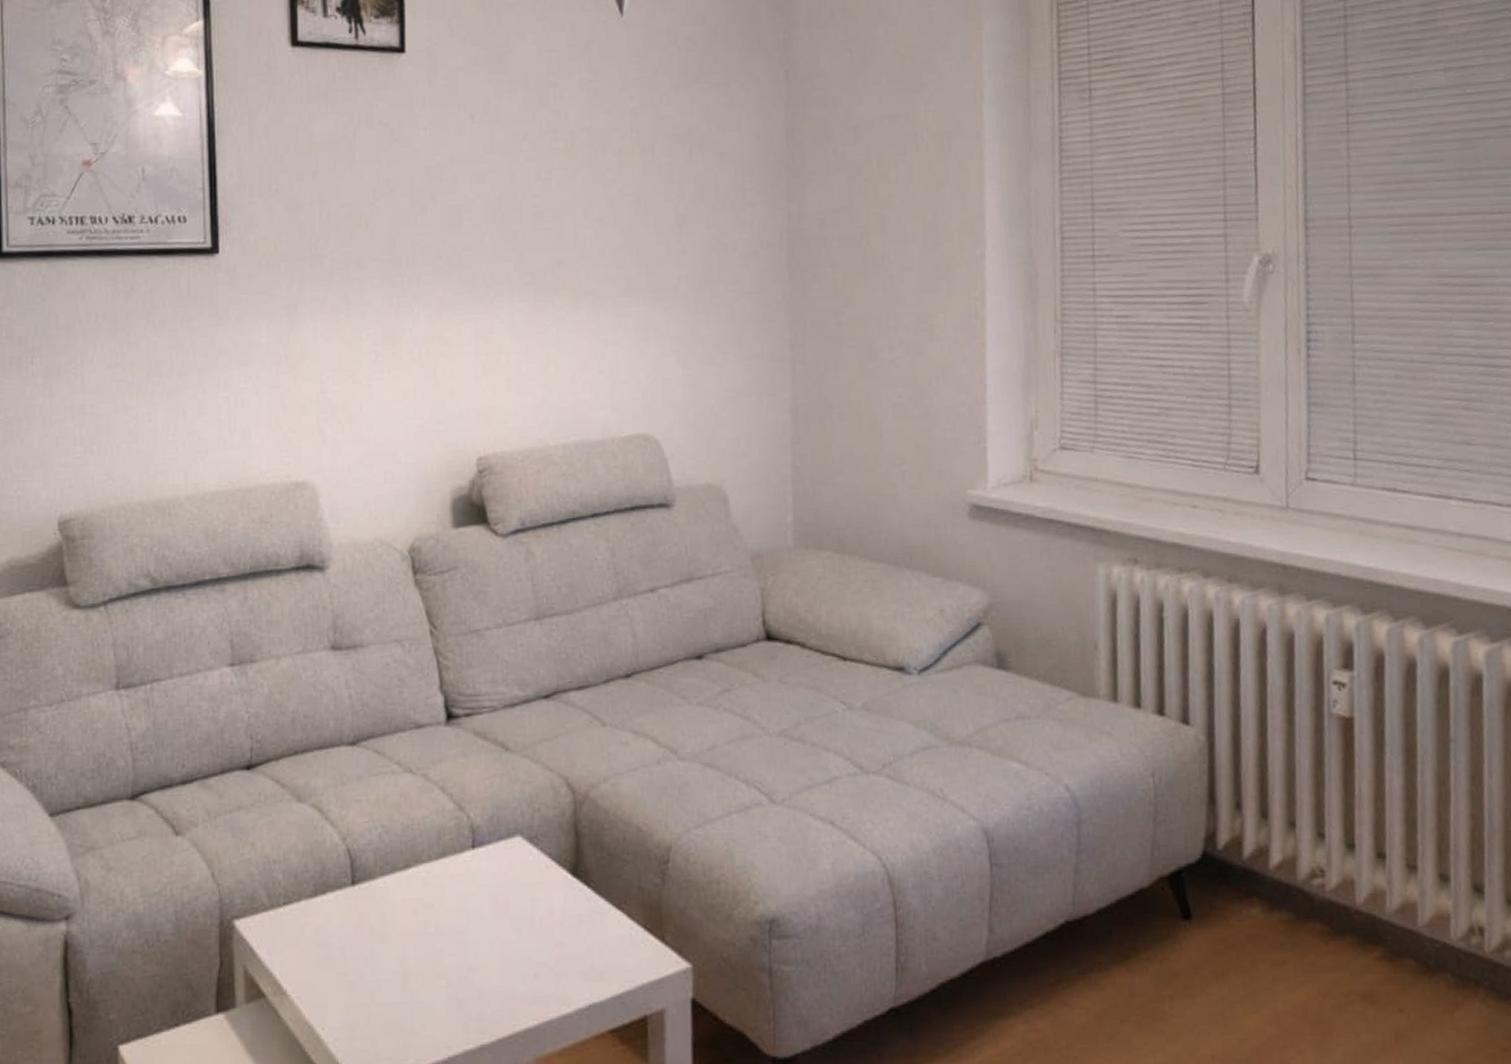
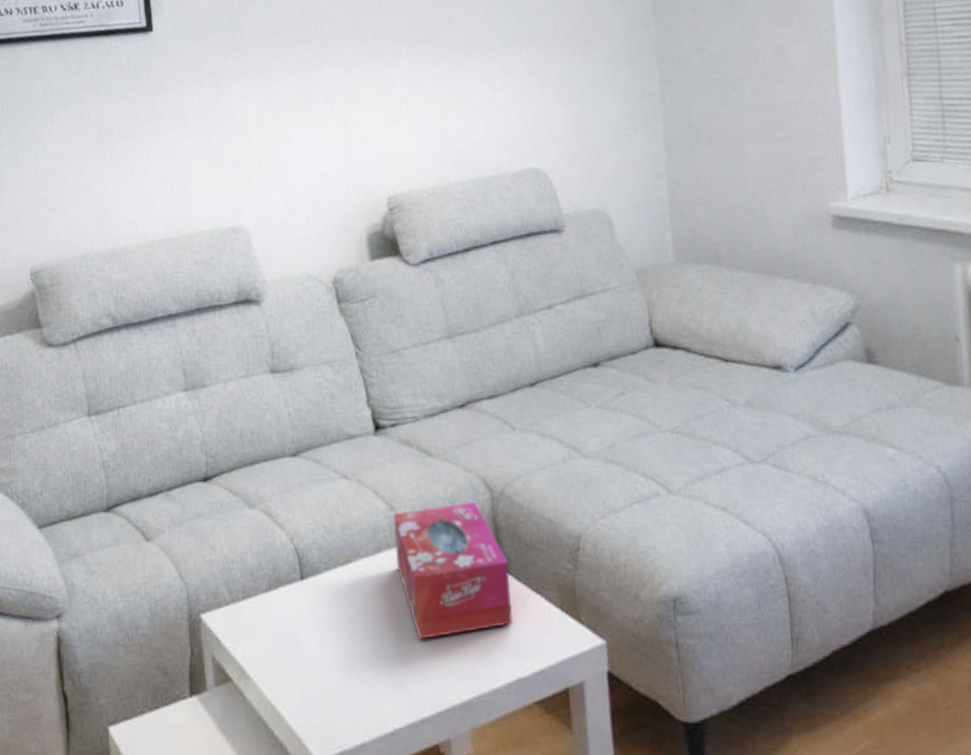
tissue box: none [461,804,590,957] -> present [393,501,513,639]

